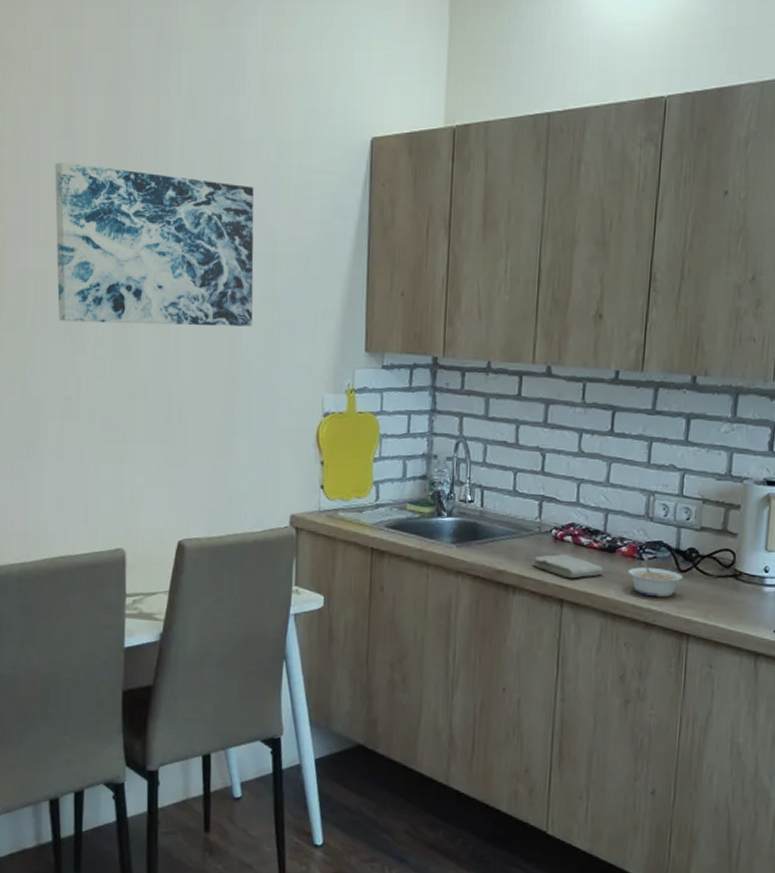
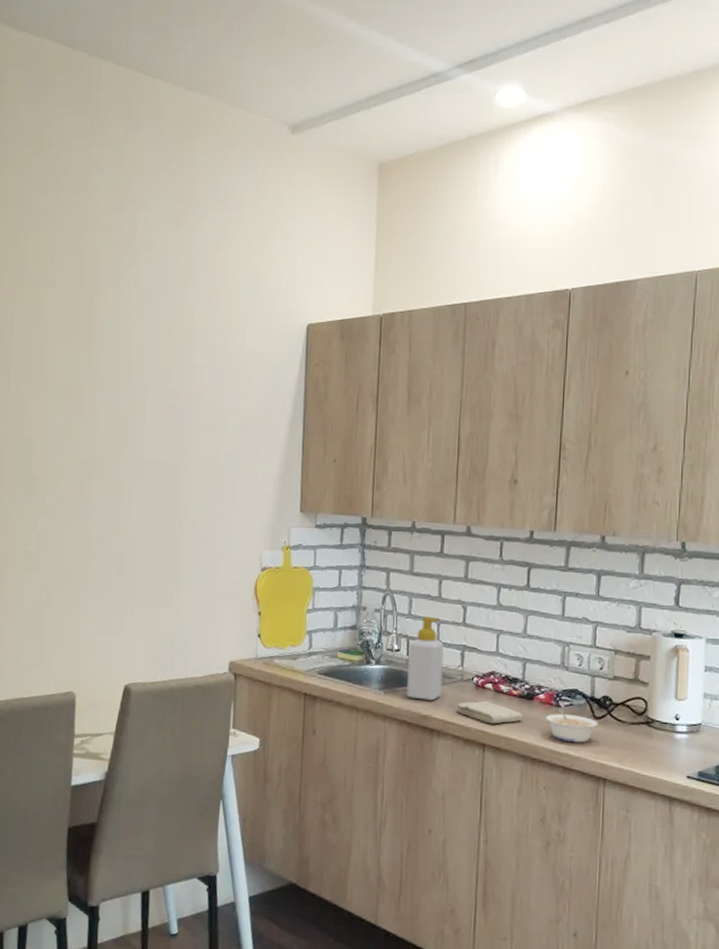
wall art: present [54,162,254,326] -> none [23,345,202,489]
soap bottle: none [480,465,521,555] -> present [406,617,444,701]

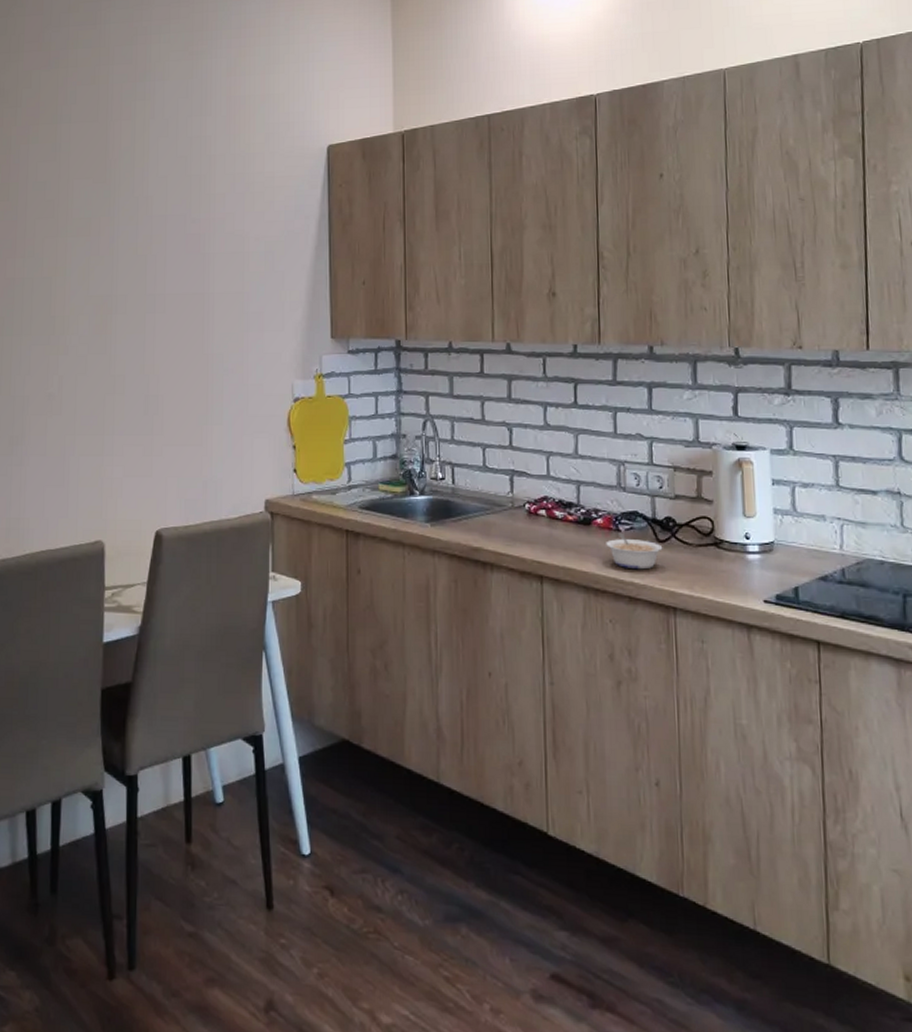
soap bottle: present [406,617,444,701] -> none [454,441,492,531]
washcloth: present [455,700,524,724] -> none [508,528,582,554]

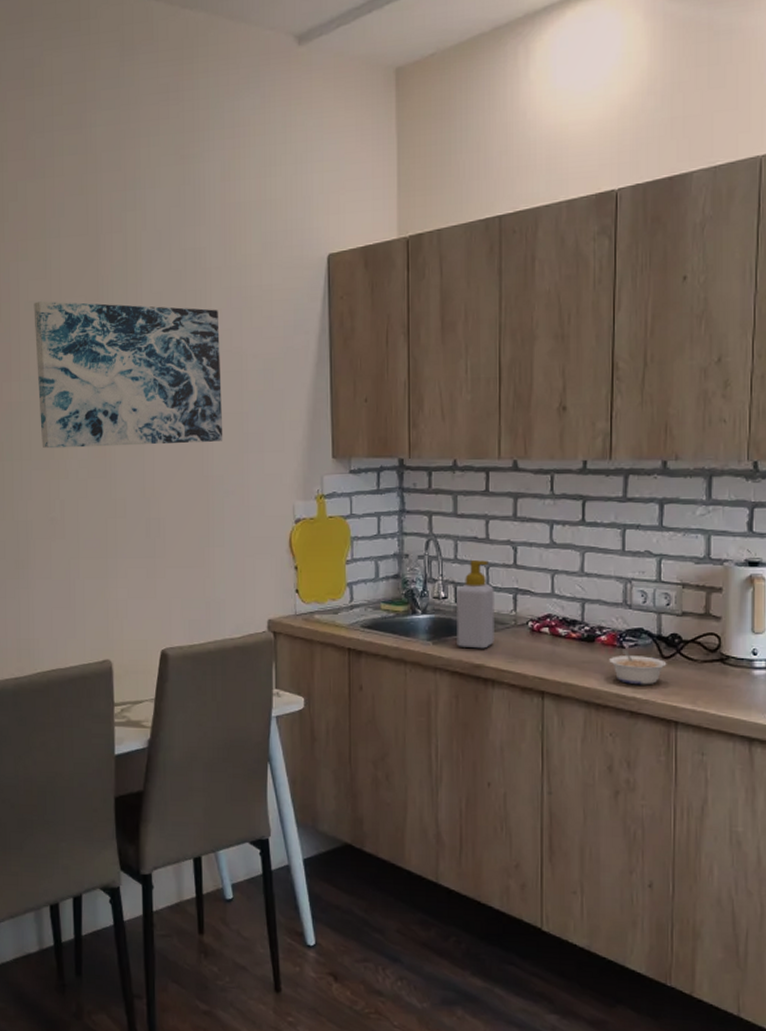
wall art: none [41,182,224,324] -> present [33,301,223,449]
soap bottle: none [454,441,492,531] -> present [457,560,494,649]

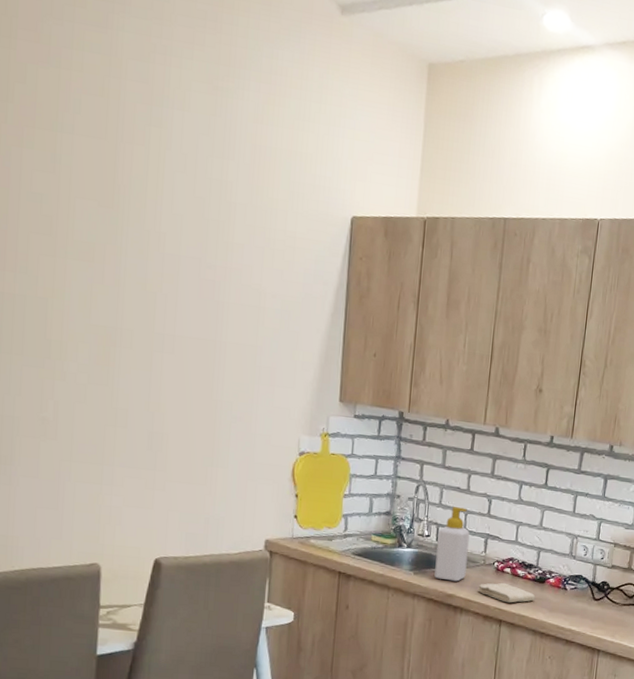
wall art: present [33,301,223,449] -> none [36,194,241,370]
washcloth: none [510,645,584,670] -> present [477,582,536,603]
legume: present [609,649,667,685] -> none [554,590,597,620]

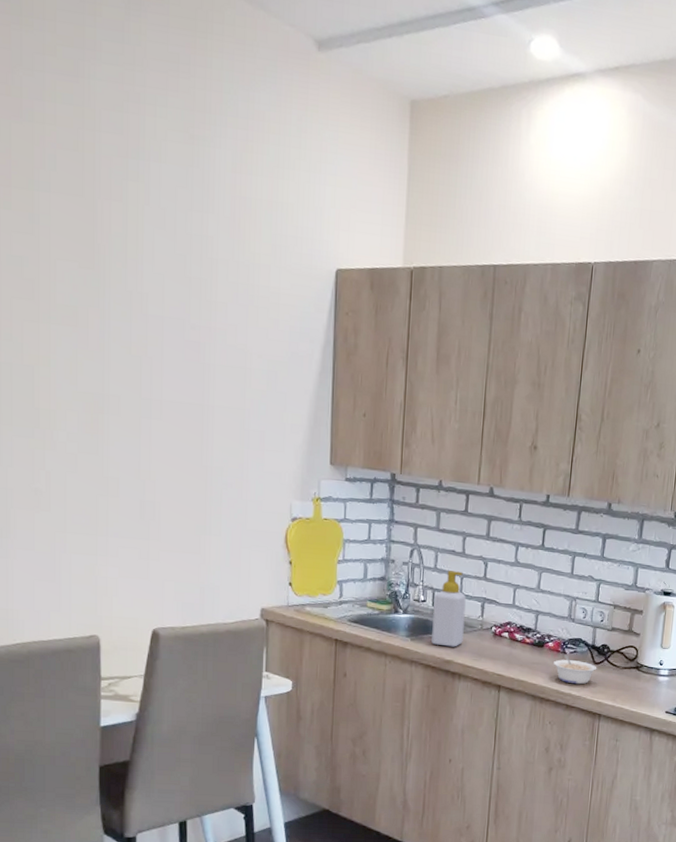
washcloth: present [477,582,536,603] -> none [475,647,535,668]
legume: none [554,590,597,620] -> present [554,654,597,685]

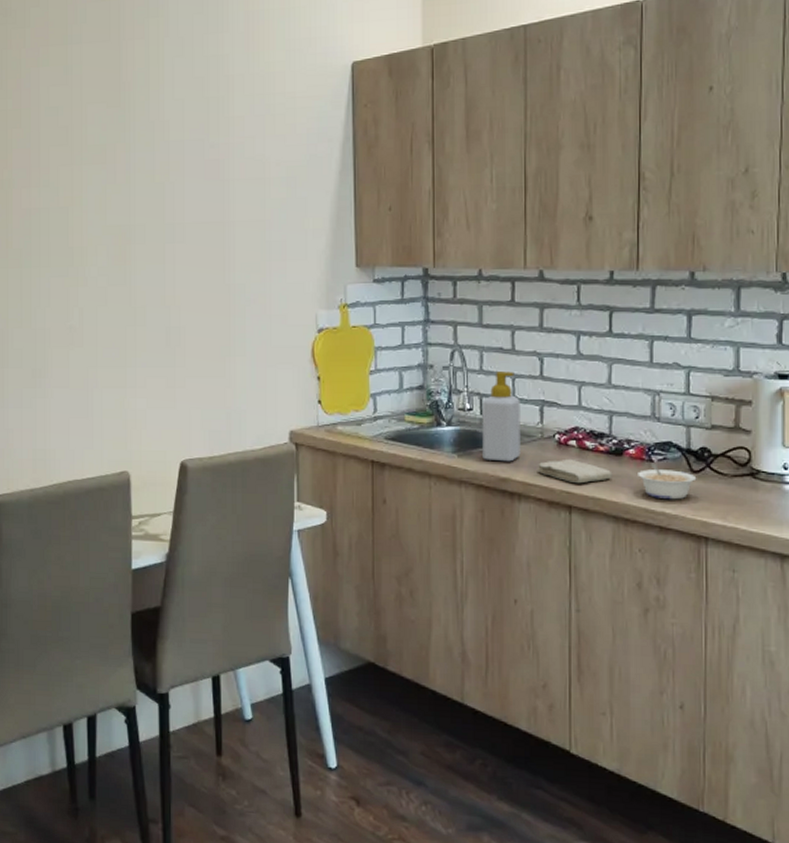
washcloth: none [475,647,535,668] -> present [537,458,612,484]

